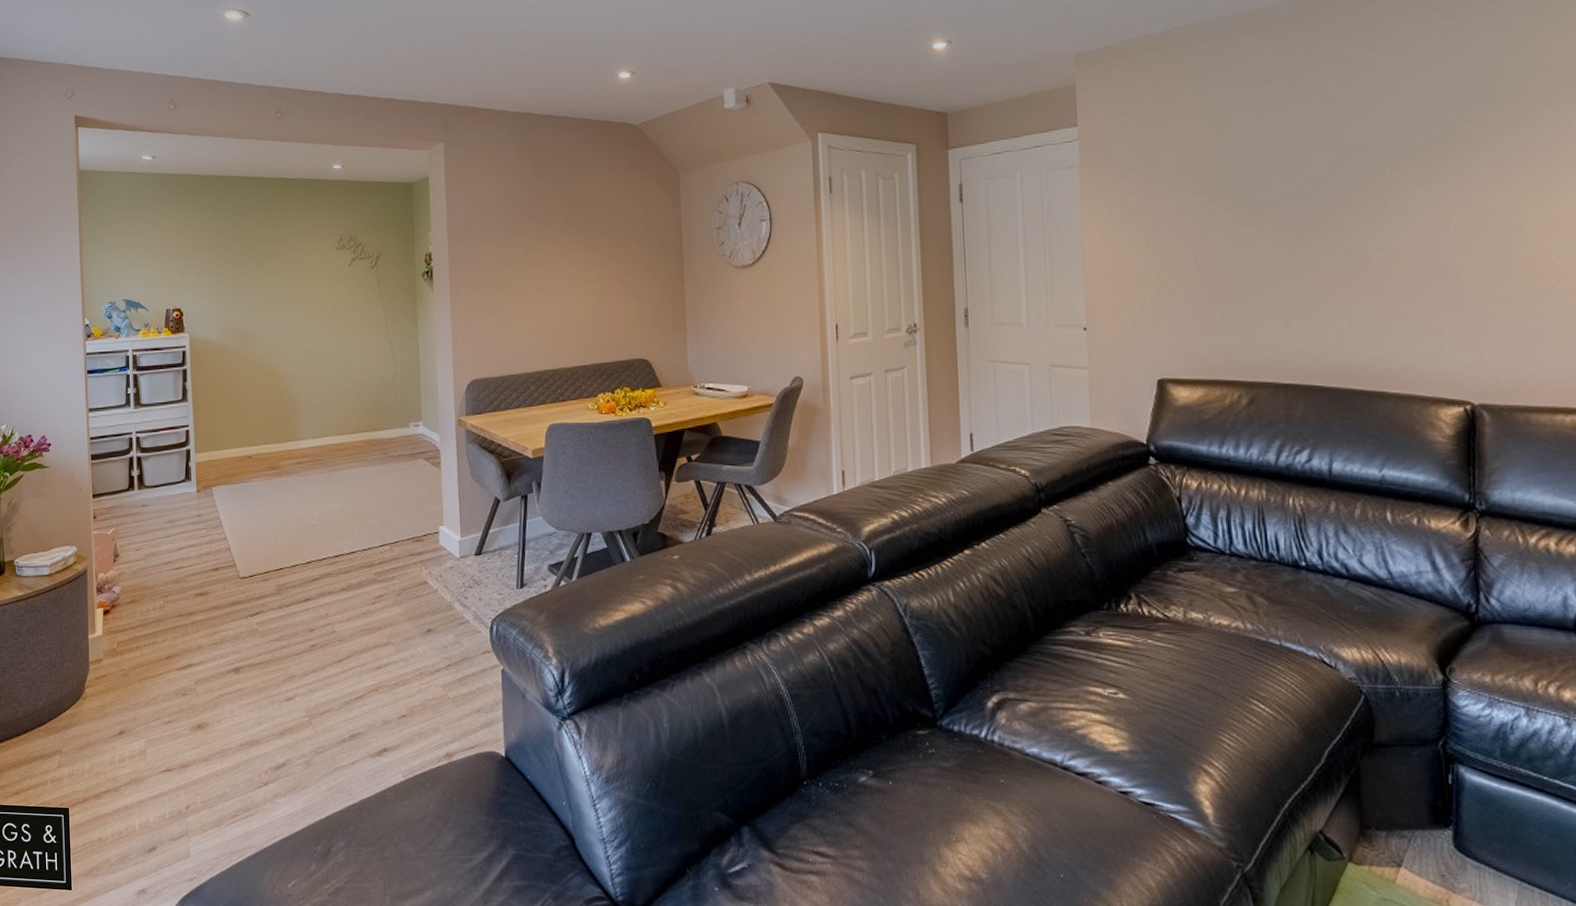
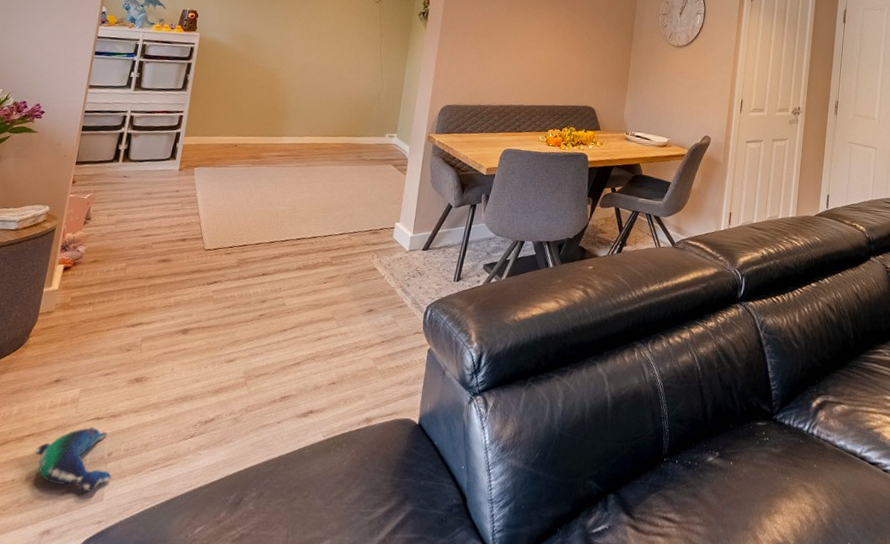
plush toy: none [113,779,194,849] -> present [34,426,112,493]

